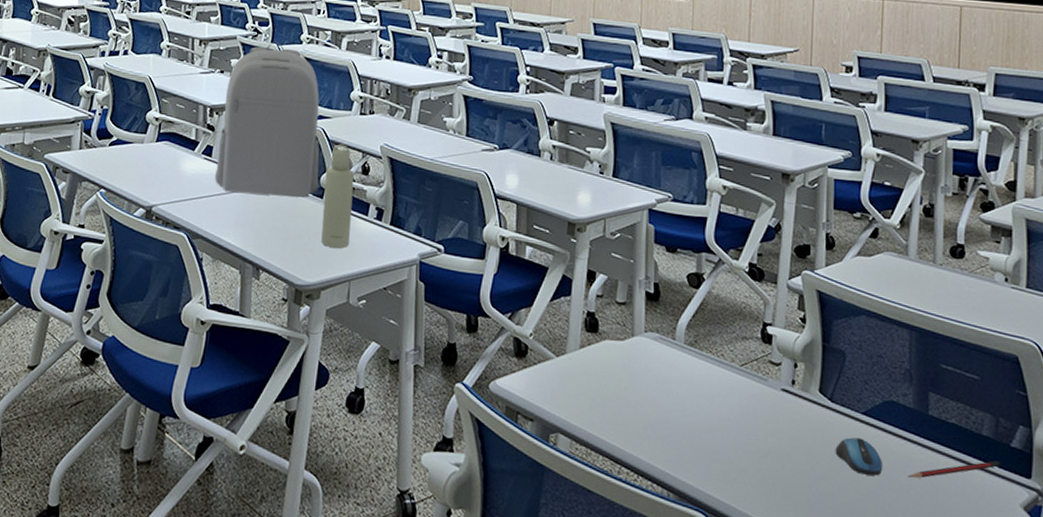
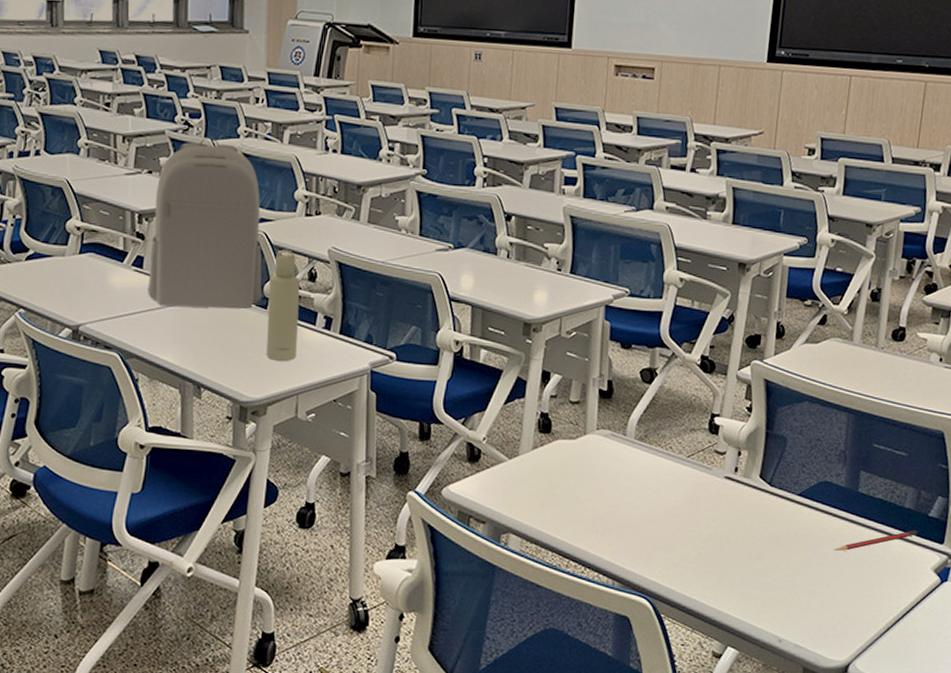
computer mouse: present [835,437,883,476] -> none [770,518,814,552]

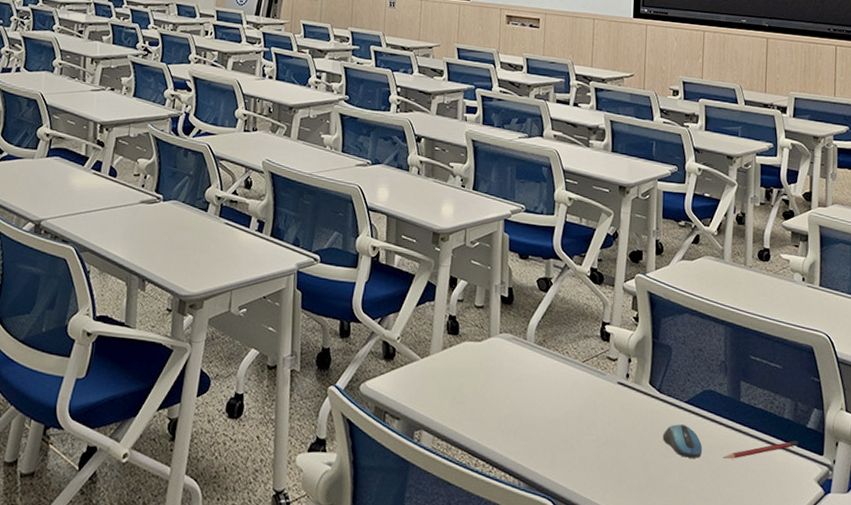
backpack: present [148,136,262,309] -> none [103,61,206,211]
bottle: present [266,249,301,361] -> none [205,159,238,260]
computer mouse: none [770,518,814,552] -> present [662,424,703,459]

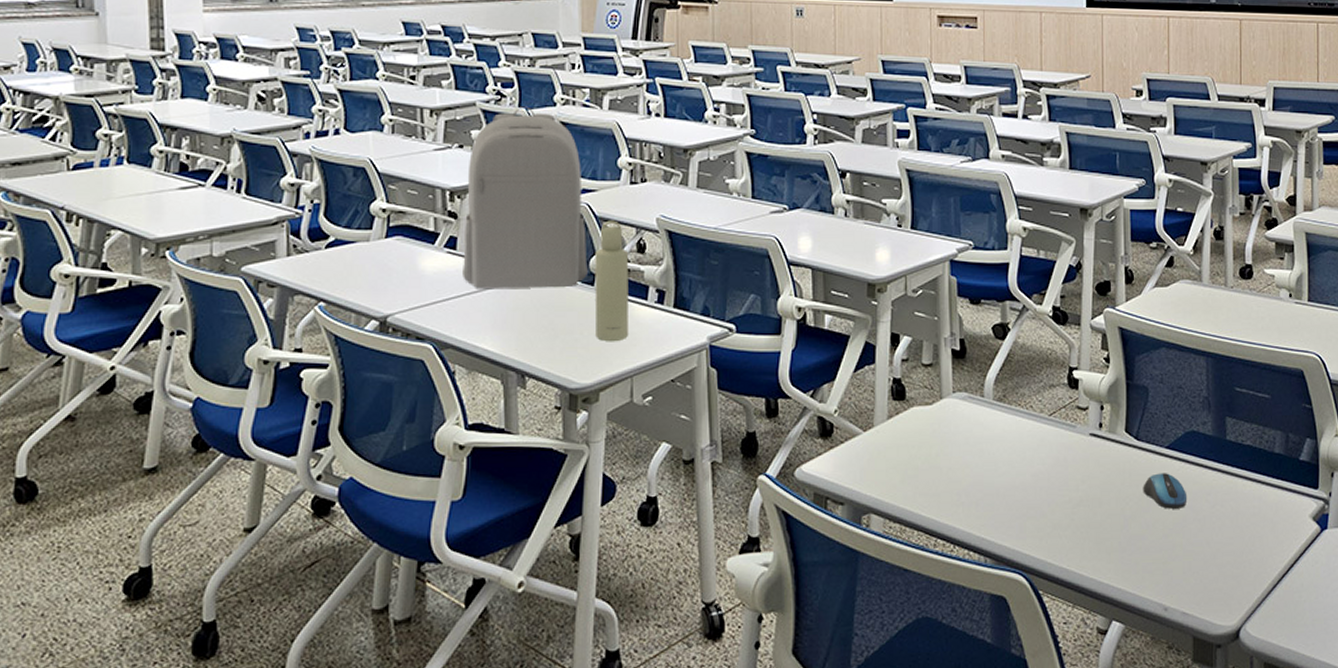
backpack: none [103,61,206,211] -> present [463,106,588,290]
bottle: none [205,159,238,260] -> present [594,220,629,341]
pencil: present [723,440,799,459] -> none [1210,476,1291,505]

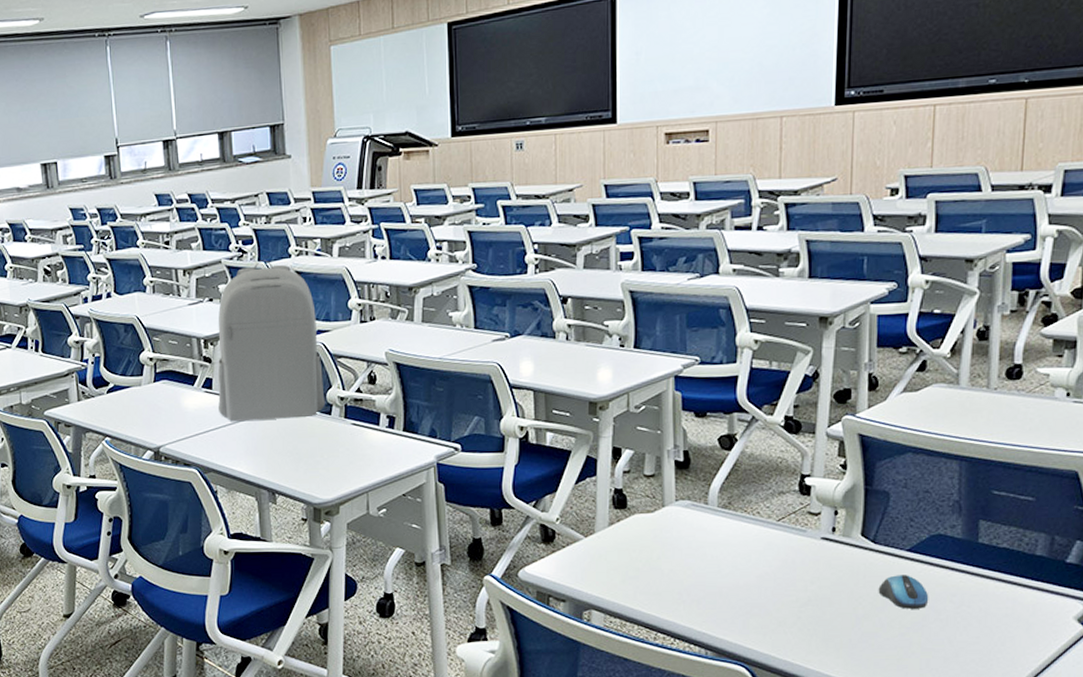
bottle: present [594,220,629,341] -> none [331,356,363,462]

